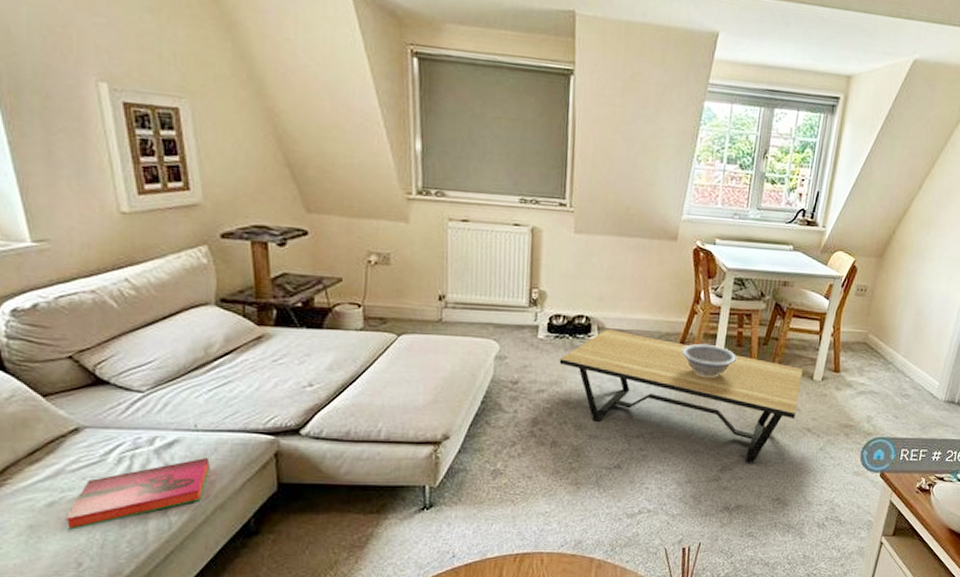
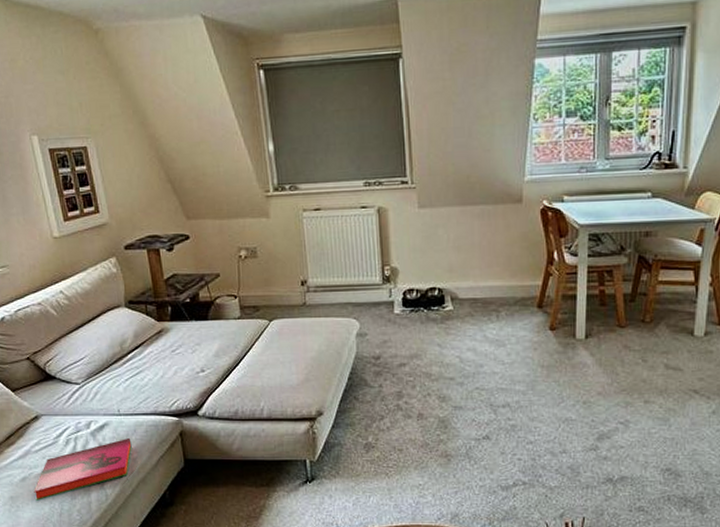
coffee table: present [559,329,803,463] -> none [417,299,680,431]
decorative bowl: present [681,343,738,379] -> none [540,305,602,342]

